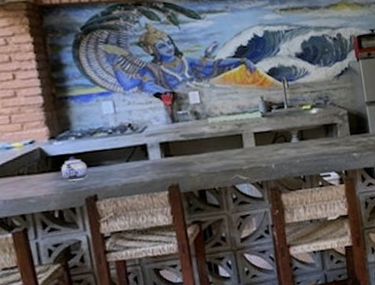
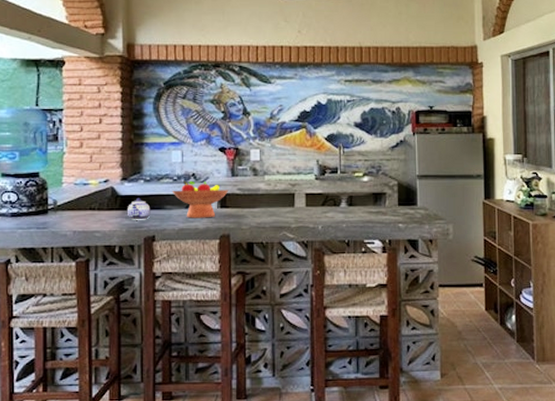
fruit bowl: none [108,131,172,172] -> present [171,180,229,218]

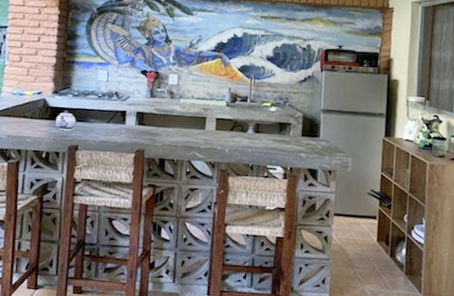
fruit bowl: present [171,180,229,218] -> none [96,98,147,134]

